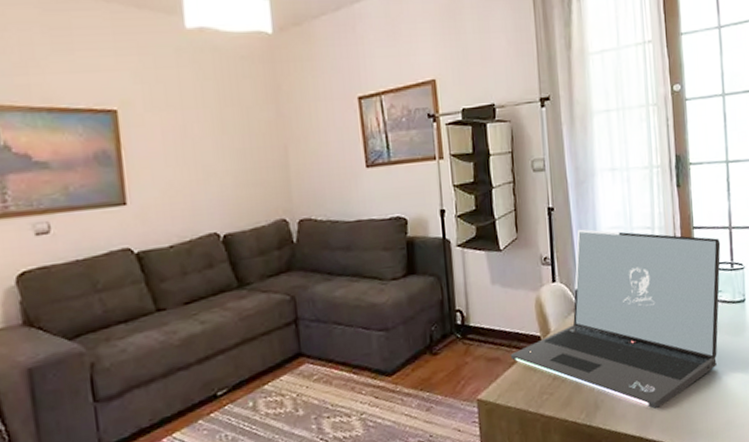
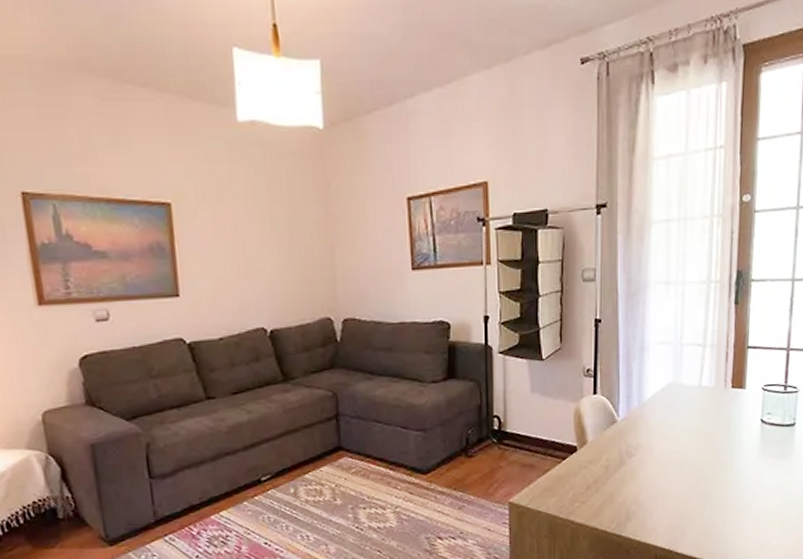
laptop: present [510,229,721,409] -> none [545,342,776,524]

